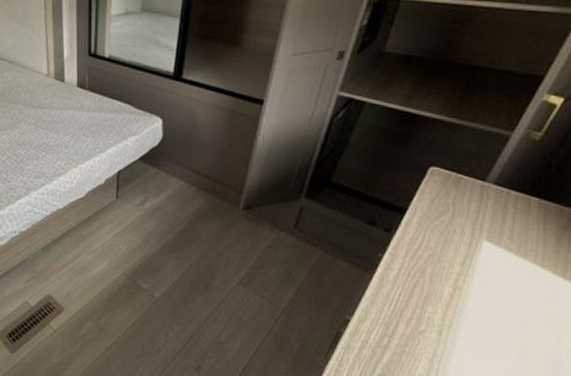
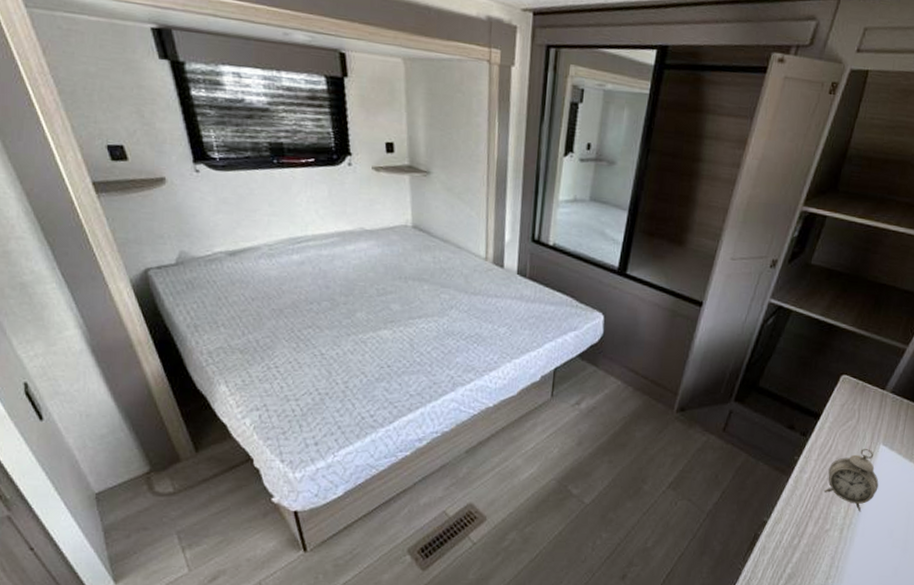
alarm clock: none [416,245,484,313] -> present [824,449,879,512]

